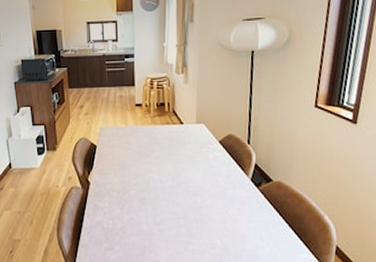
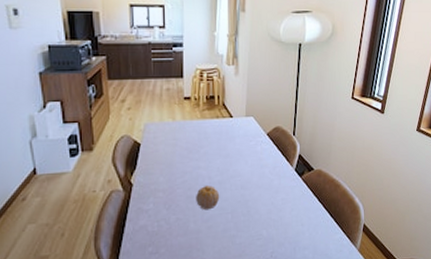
fruit: none [148,188,172,213] -> present [196,185,220,211]

